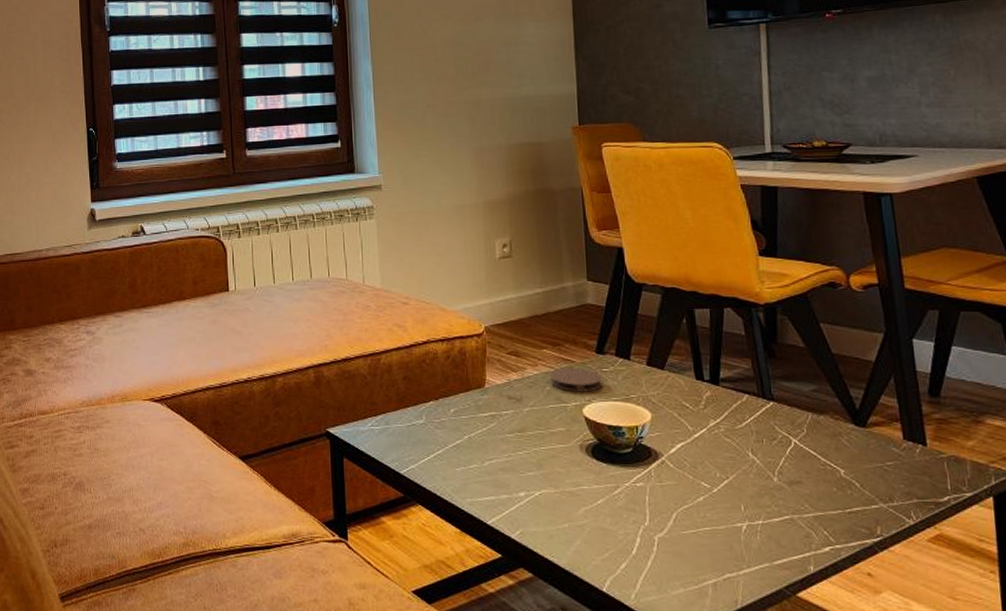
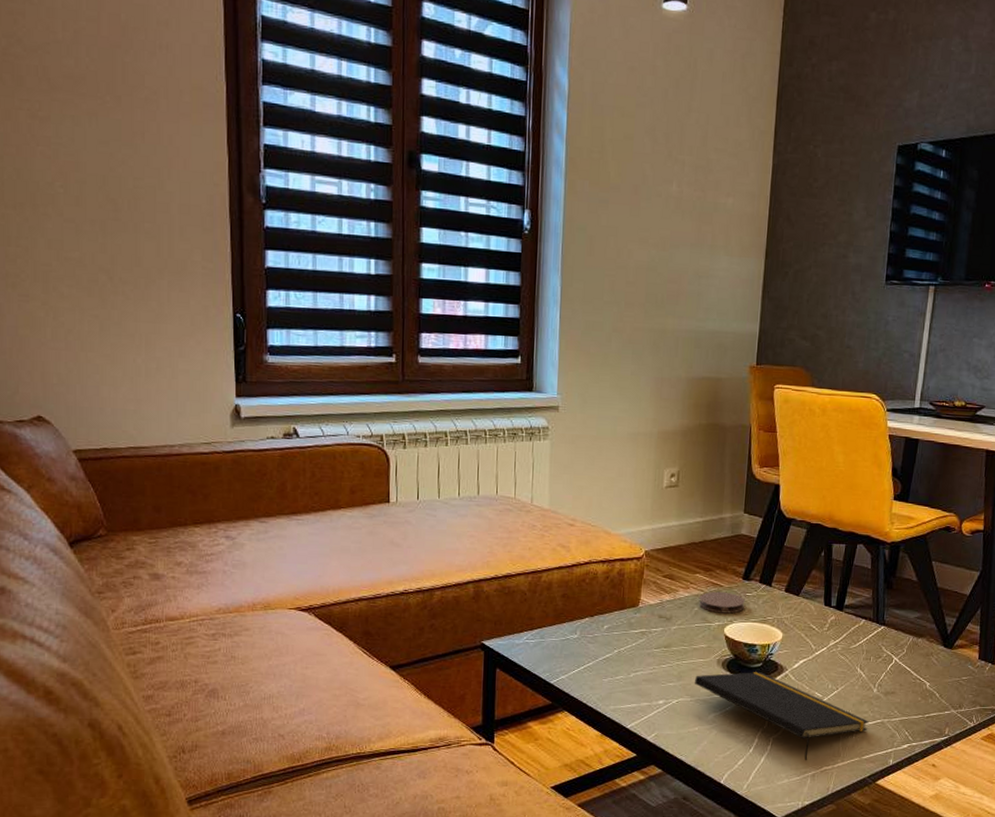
notepad: none [557,459,774,565] -> present [695,672,869,760]

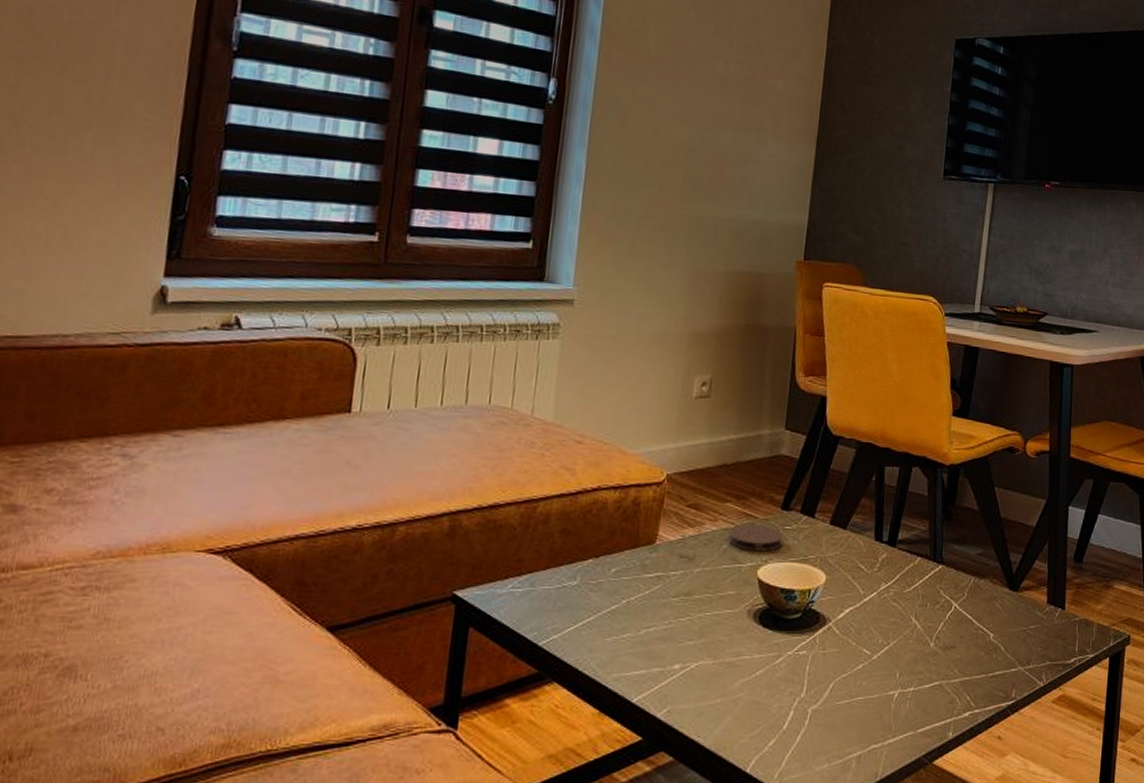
notepad: present [695,672,869,760] -> none [719,625,925,737]

